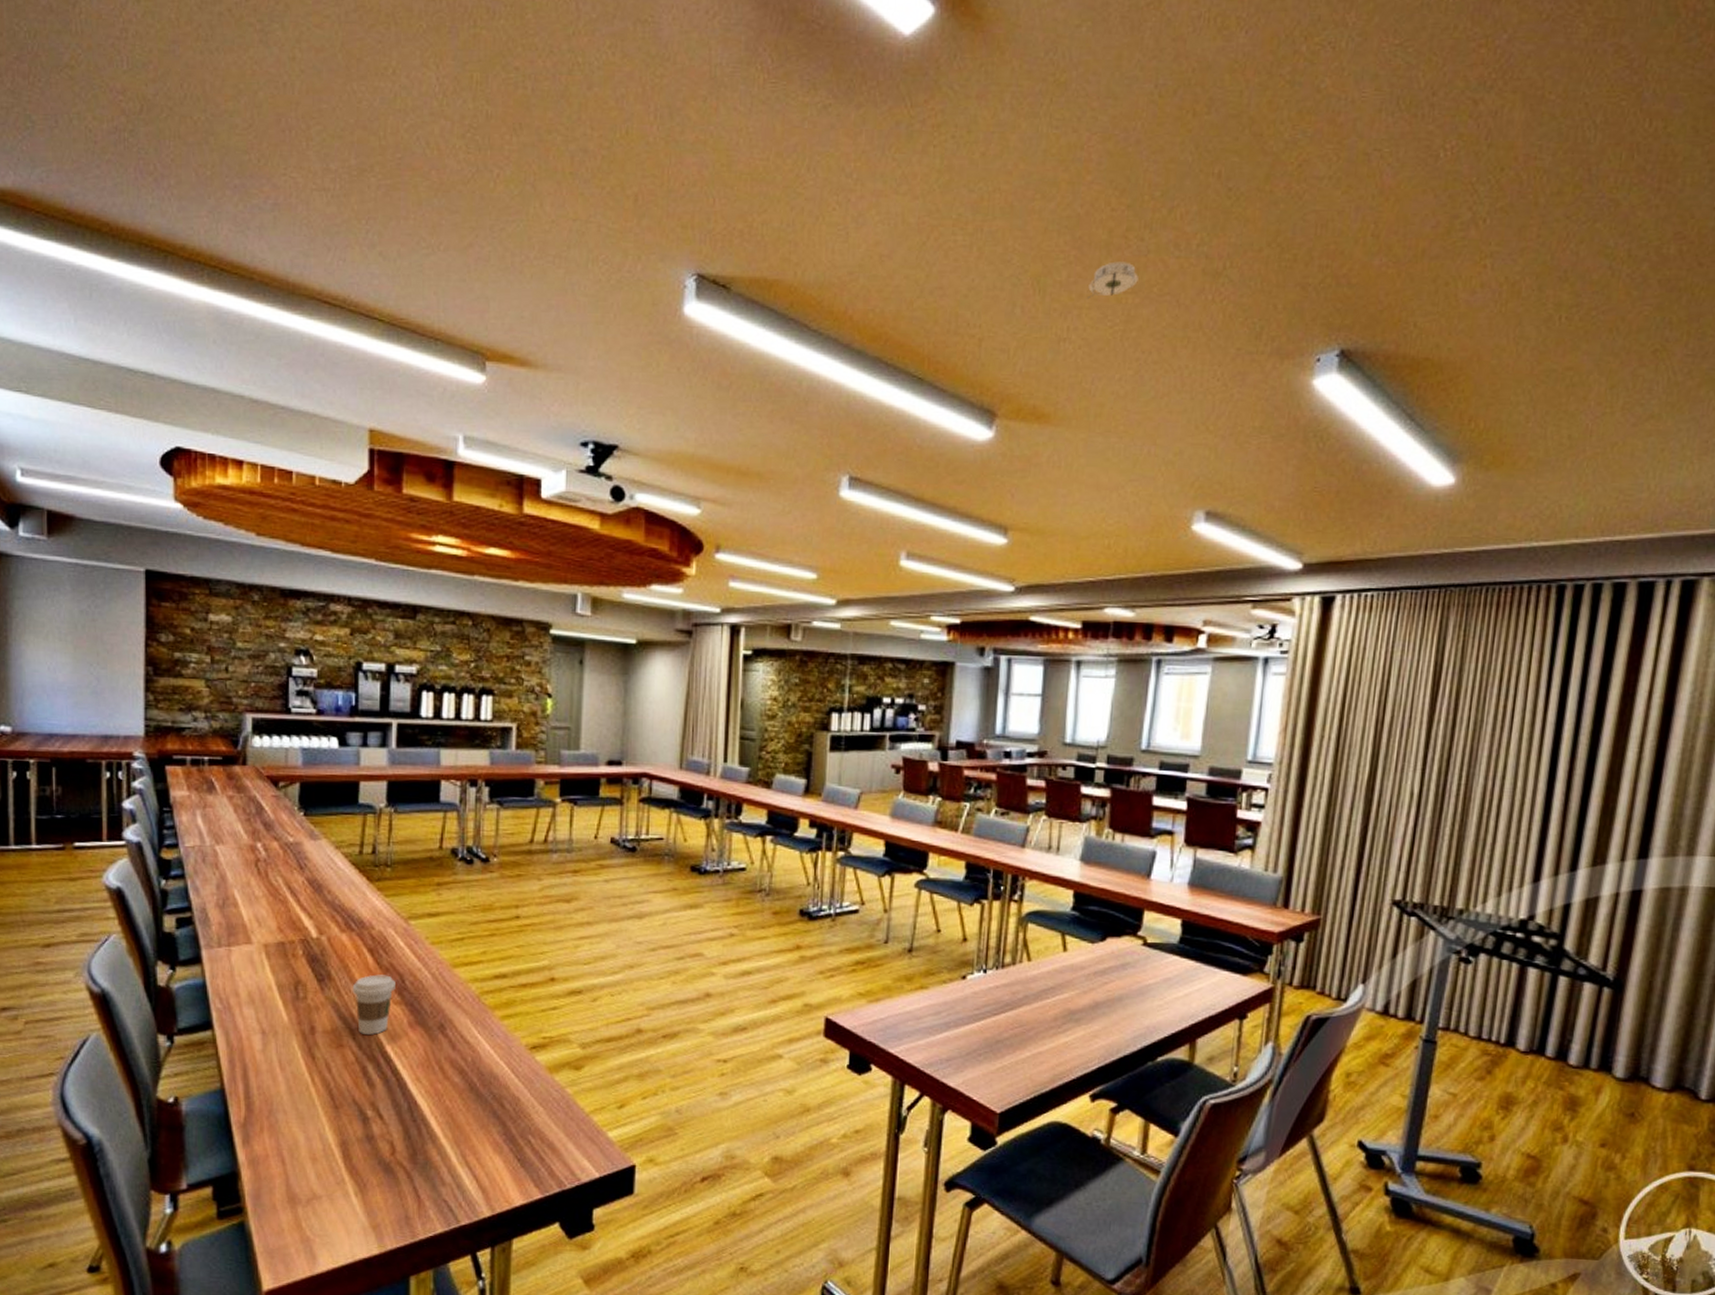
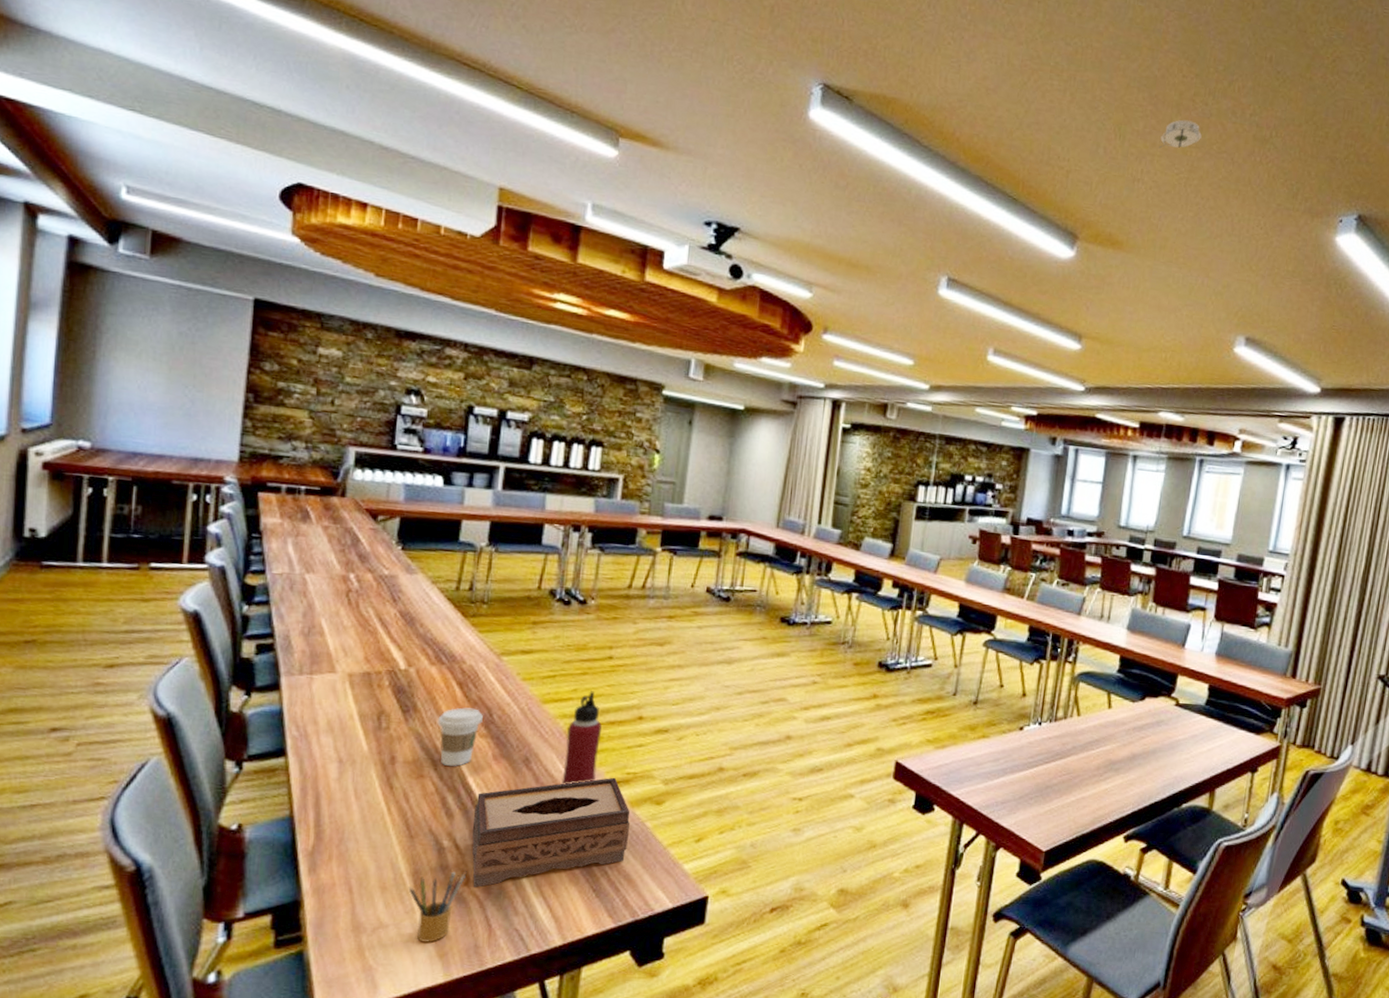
pencil box: none [337,1141,392,1214] -> present [408,871,467,942]
tissue box: none [394,1042,550,1158] -> present [472,777,630,887]
water bottle: none [478,953,514,1051] -> present [562,691,602,785]

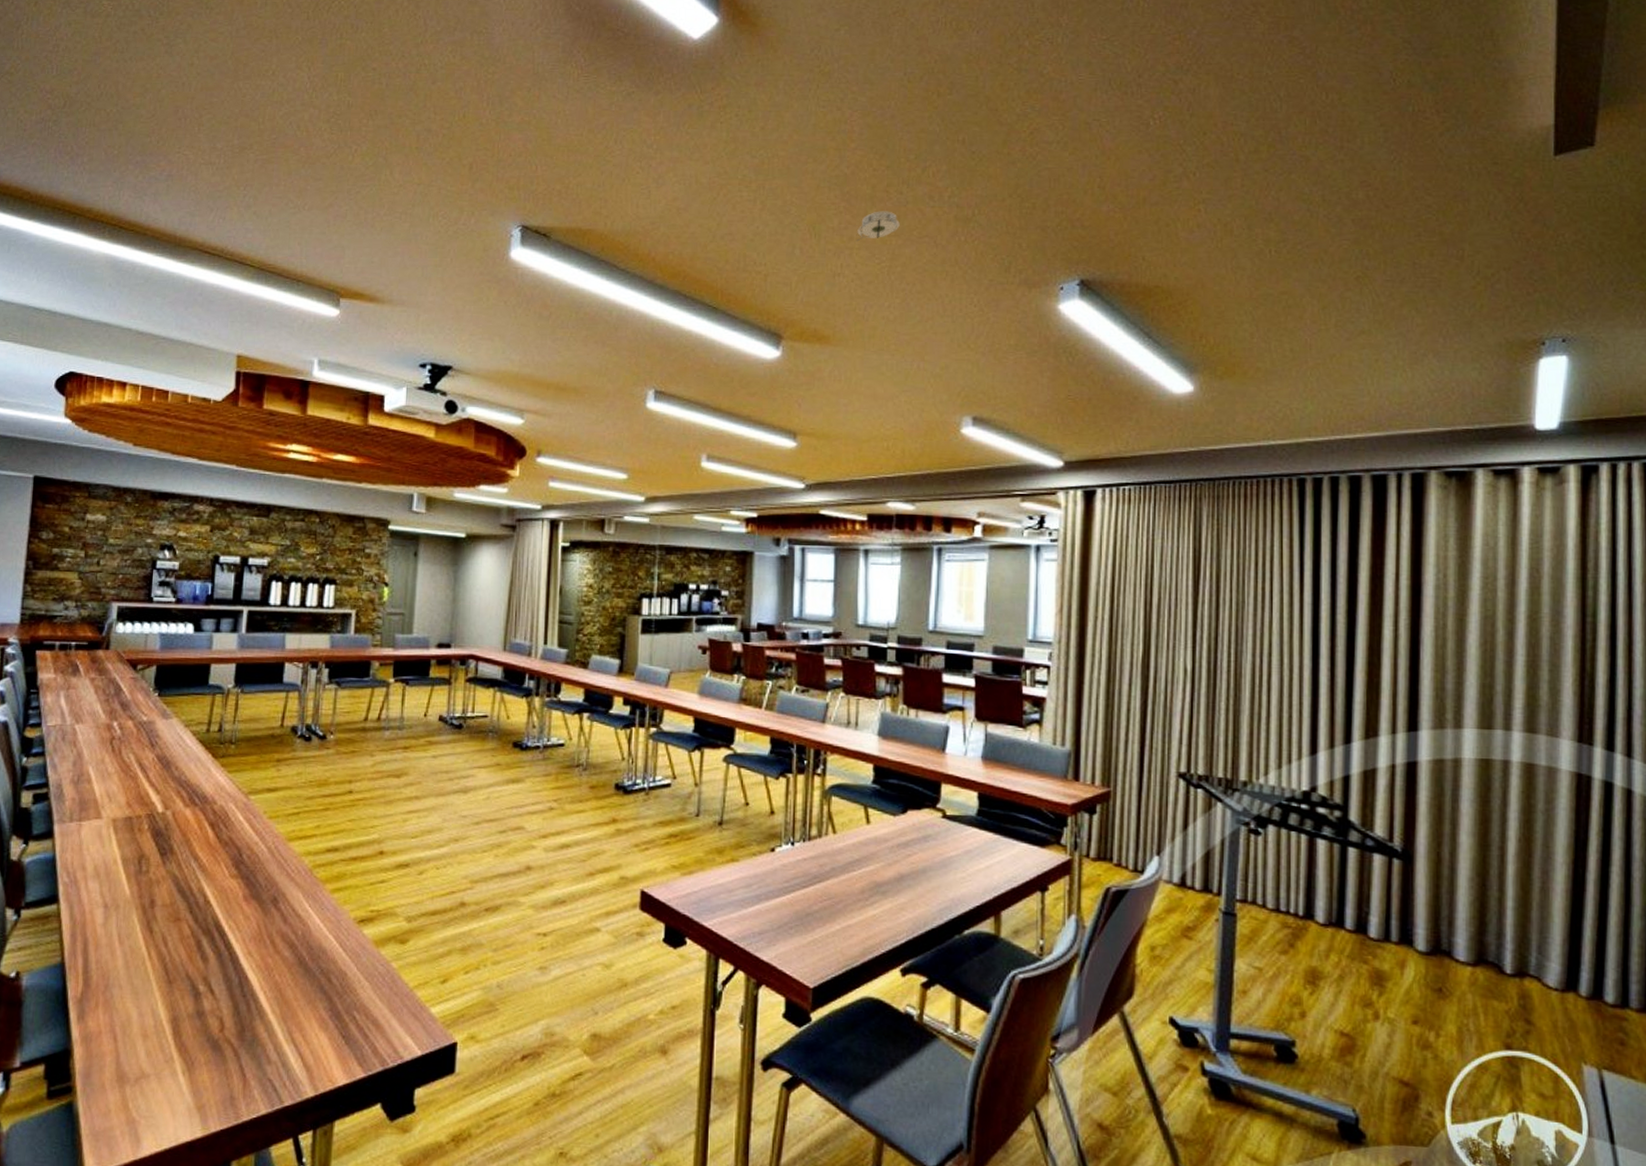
pencil box: present [408,871,467,942] -> none [167,1017,222,1093]
coffee cup: present [437,707,483,767] -> none [192,848,233,909]
tissue box: present [472,777,630,887] -> none [225,915,376,1035]
water bottle: present [562,691,602,785] -> none [308,827,344,924]

